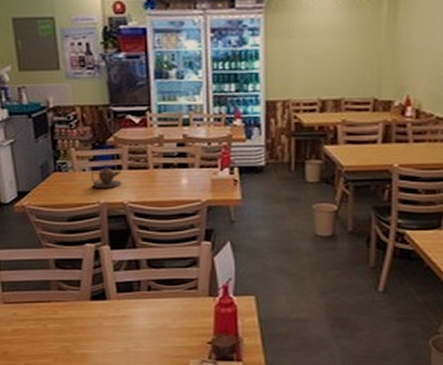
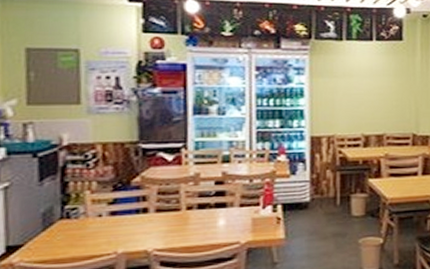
teapot: present [91,163,122,189] -> none [108,207,147,237]

